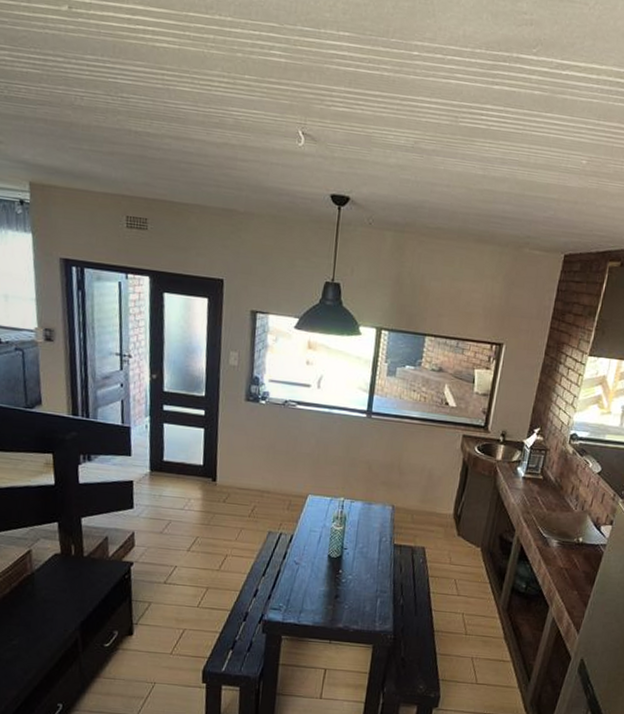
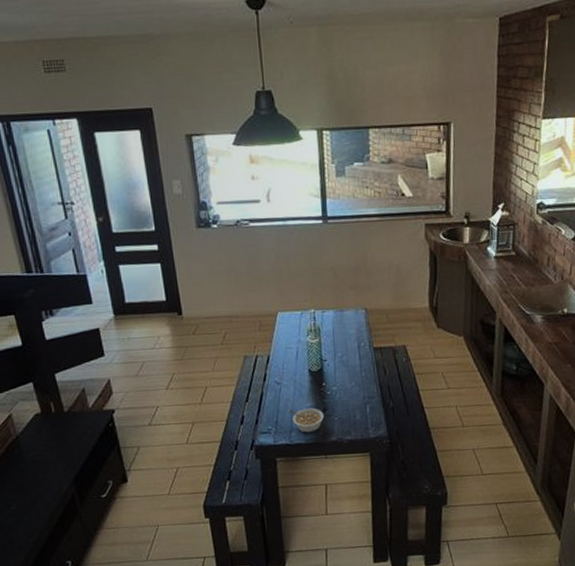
legume: none [302,591,335,616] -> present [288,408,324,433]

